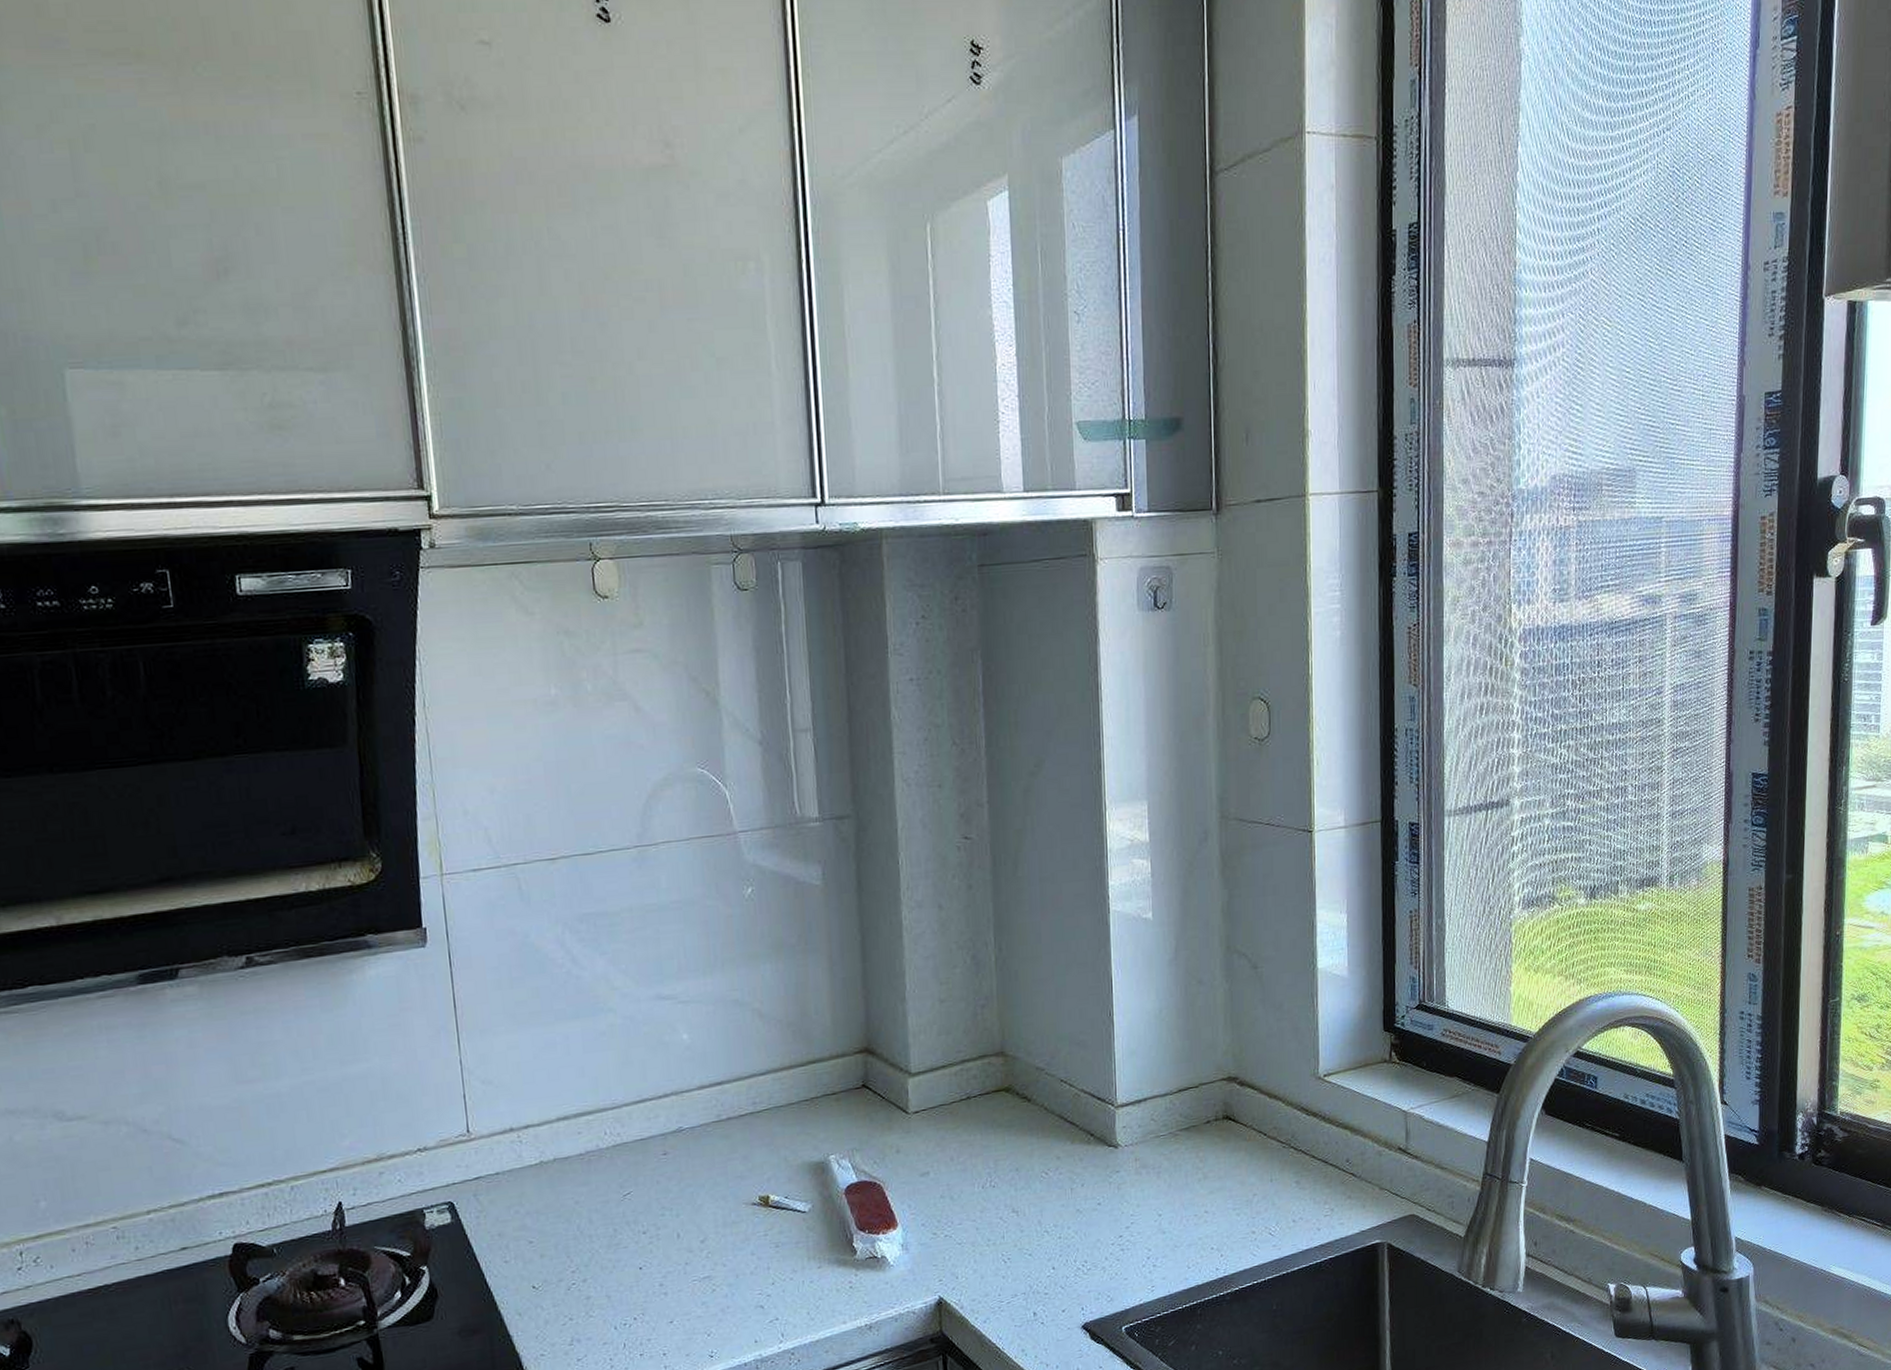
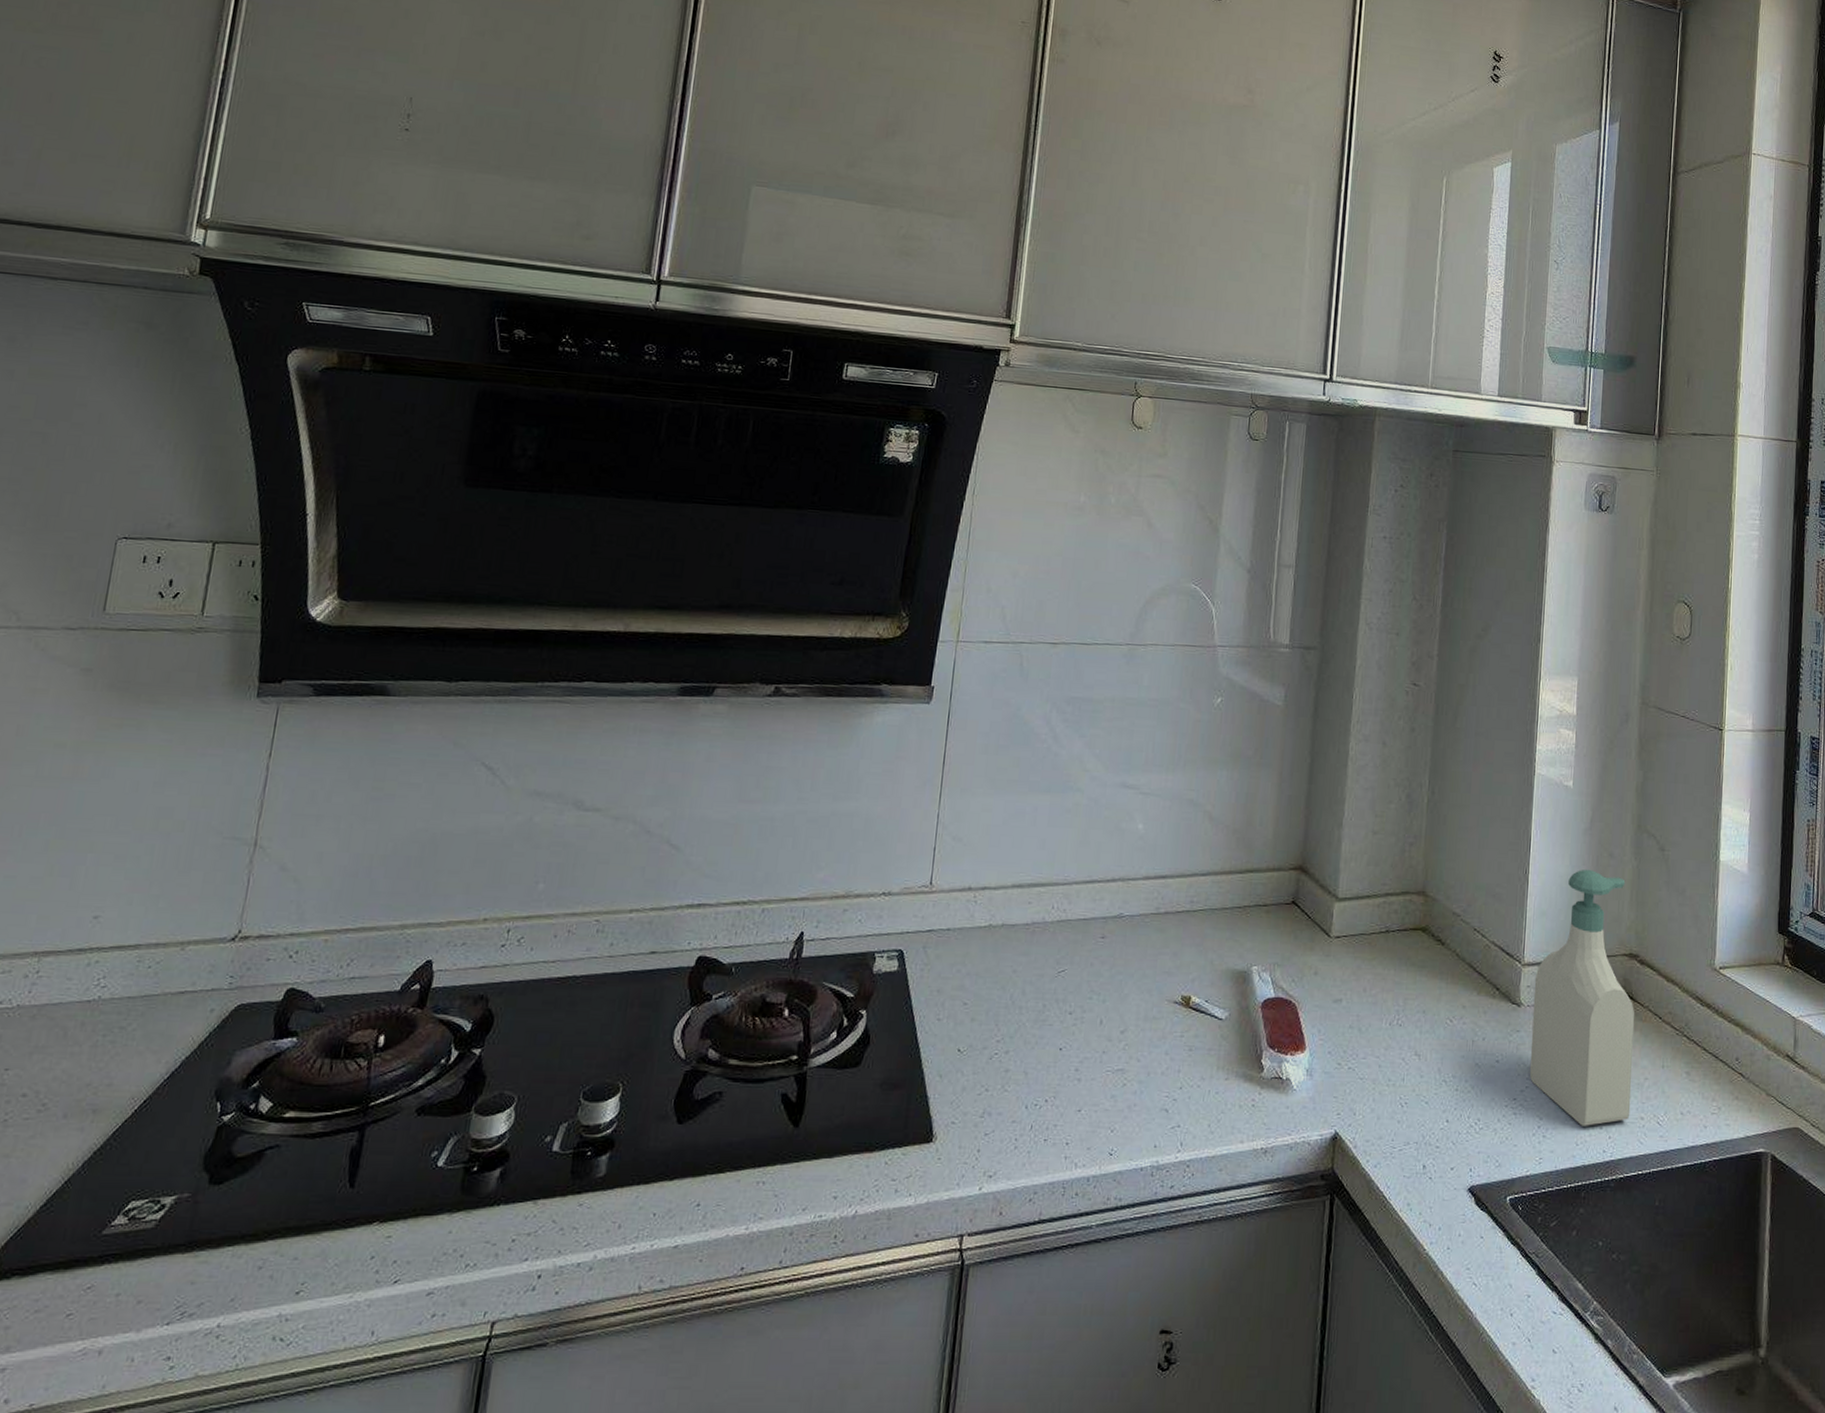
soap bottle: none [1130,1000,1241,1250] -> present [1529,869,1635,1126]

